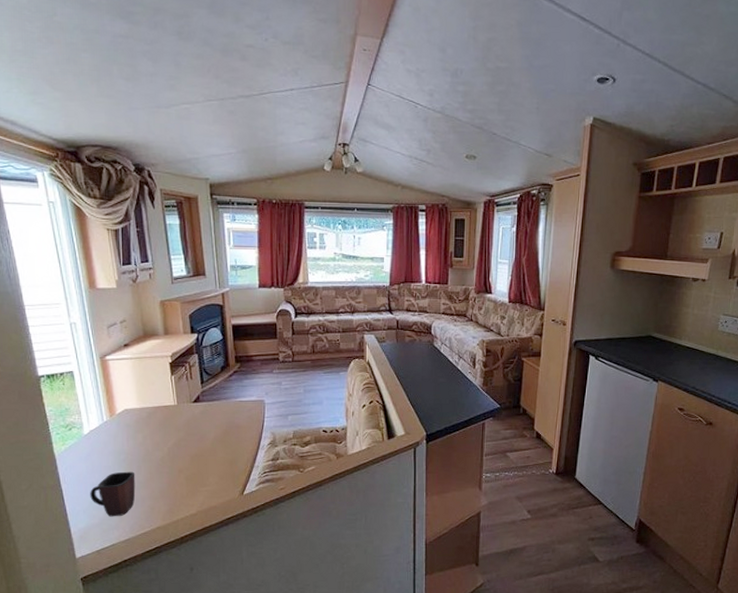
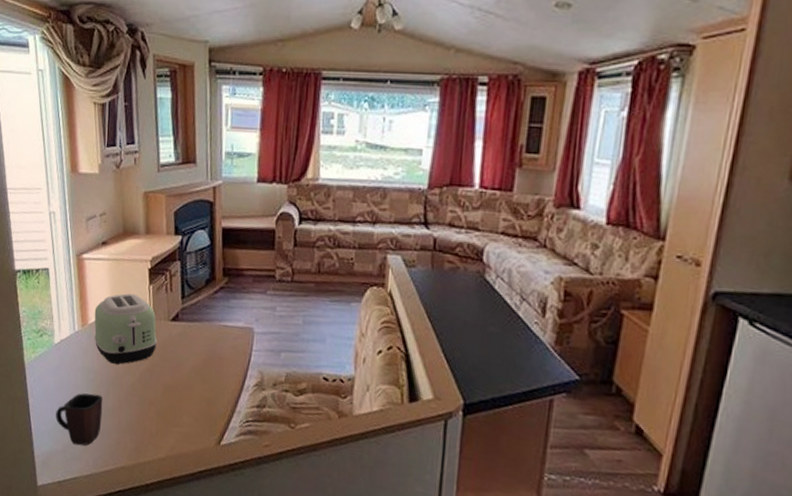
toaster: none [121,385,181,444] -> present [94,293,157,365]

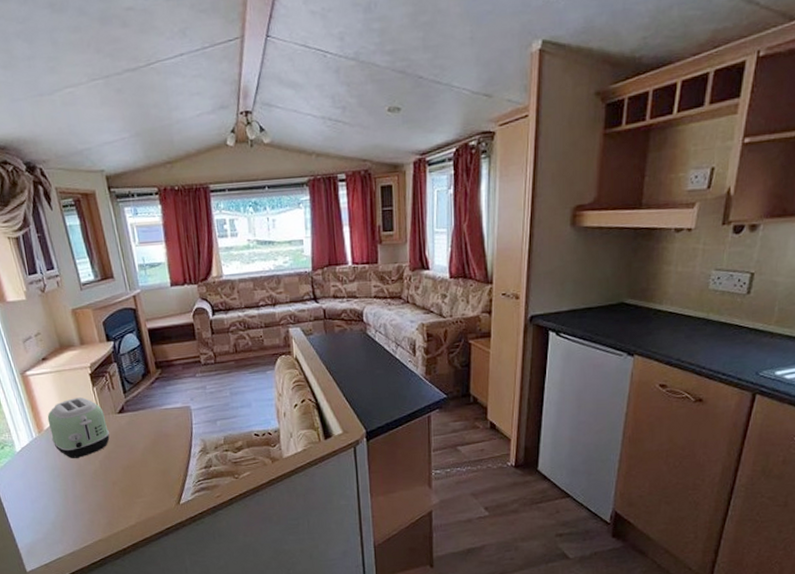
mug: present [56,393,103,446] -> none [30,486,74,532]

